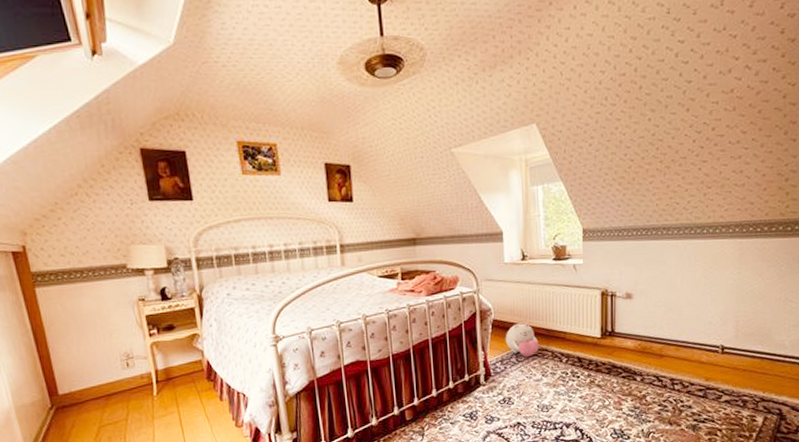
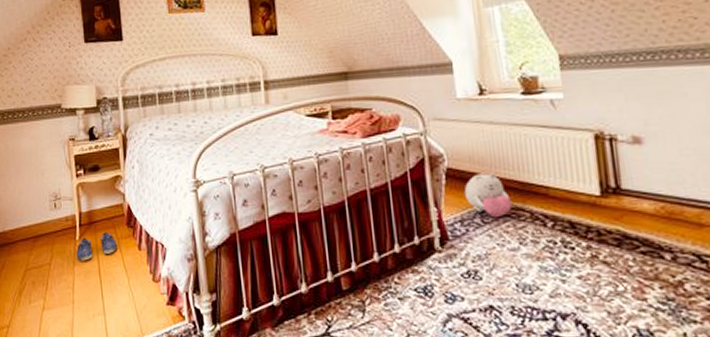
shoe: none [154,387,198,414] -> present [76,232,117,261]

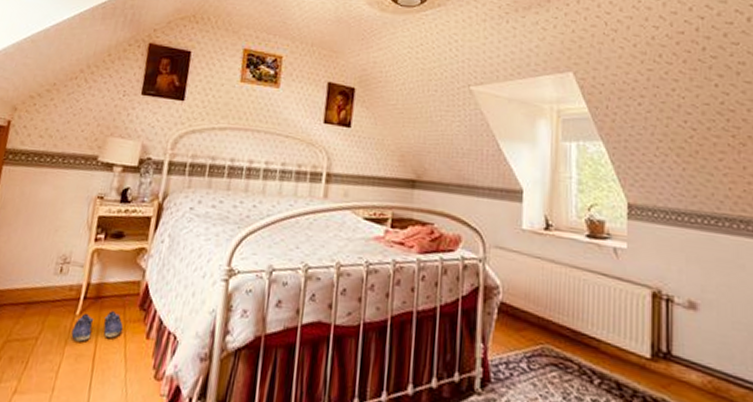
plush toy: present [464,173,513,218] -> none [514,313,562,366]

